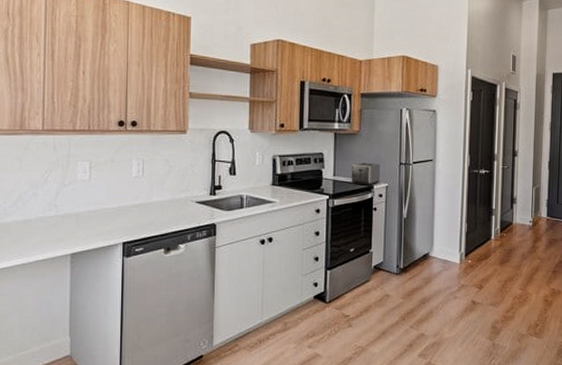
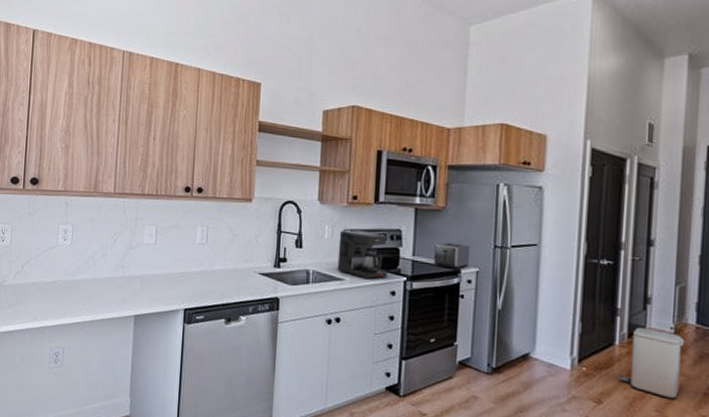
coffee maker: none [268,156,313,200] -> present [337,230,388,280]
pedal bin: none [494,223,540,279] -> present [618,327,685,401]

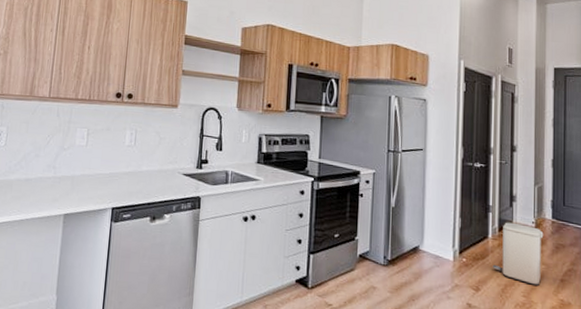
coffee maker: present [337,230,388,280] -> none [253,135,298,180]
toaster: present [433,242,471,269] -> none [337,146,368,171]

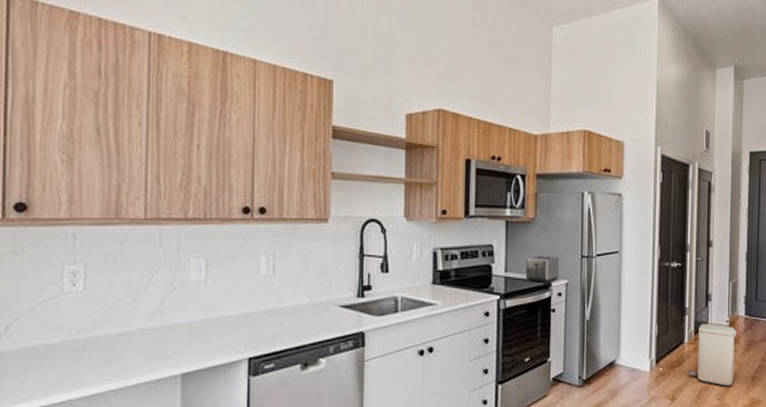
toaster: none [337,146,368,171] -> present [525,255,560,283]

